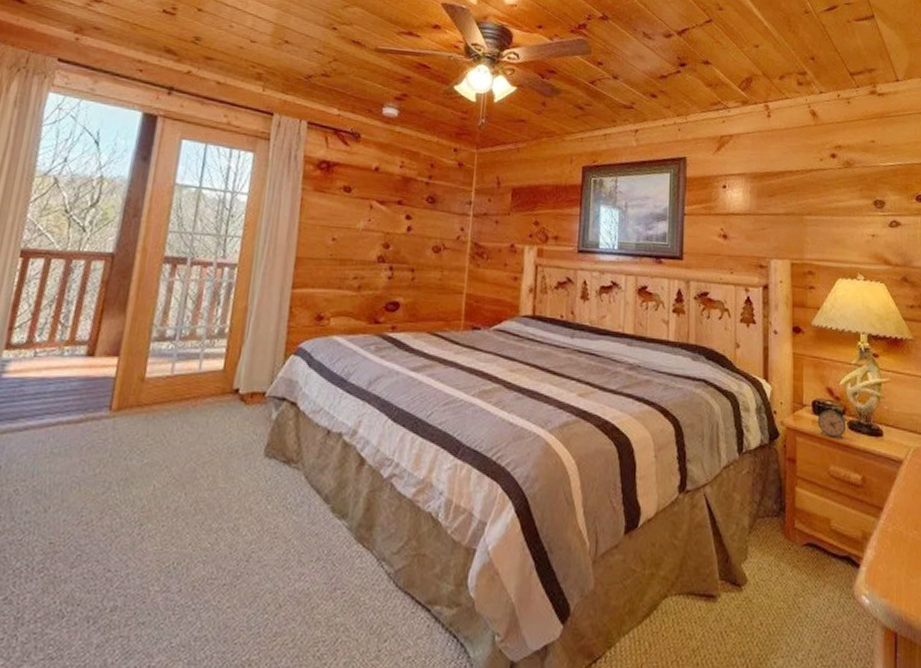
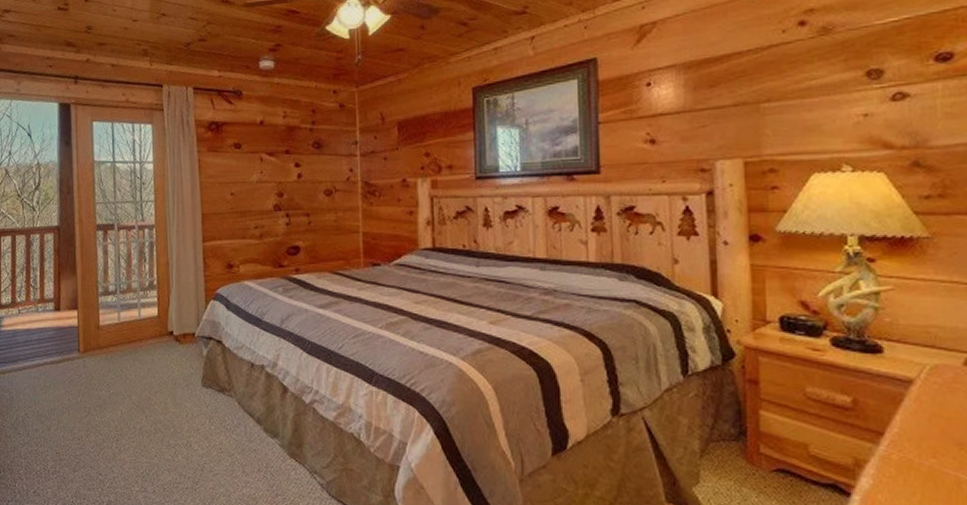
alarm clock: present [817,409,847,440] -> none [787,325,829,358]

